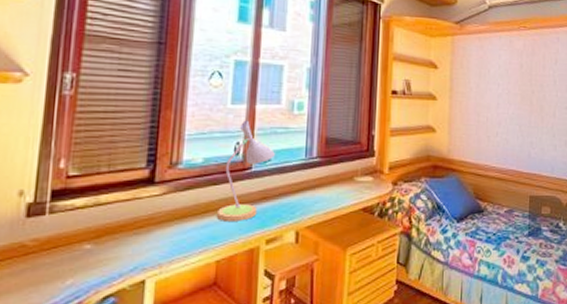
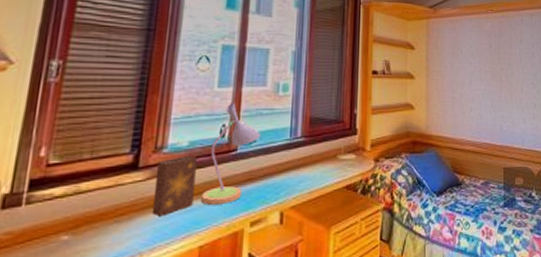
book: none [169,171,212,231] -> present [151,155,197,217]

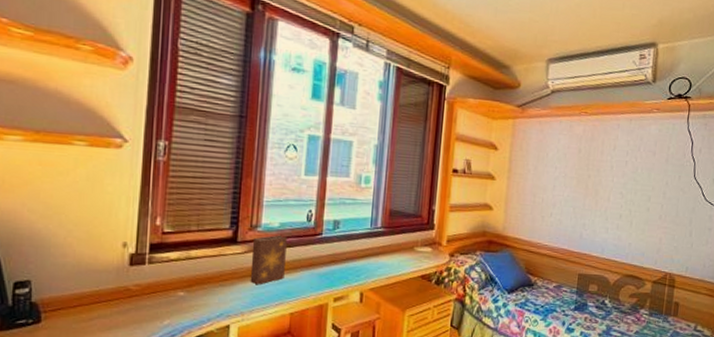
desk lamp: present [201,103,260,205] -> none [291,190,343,280]

